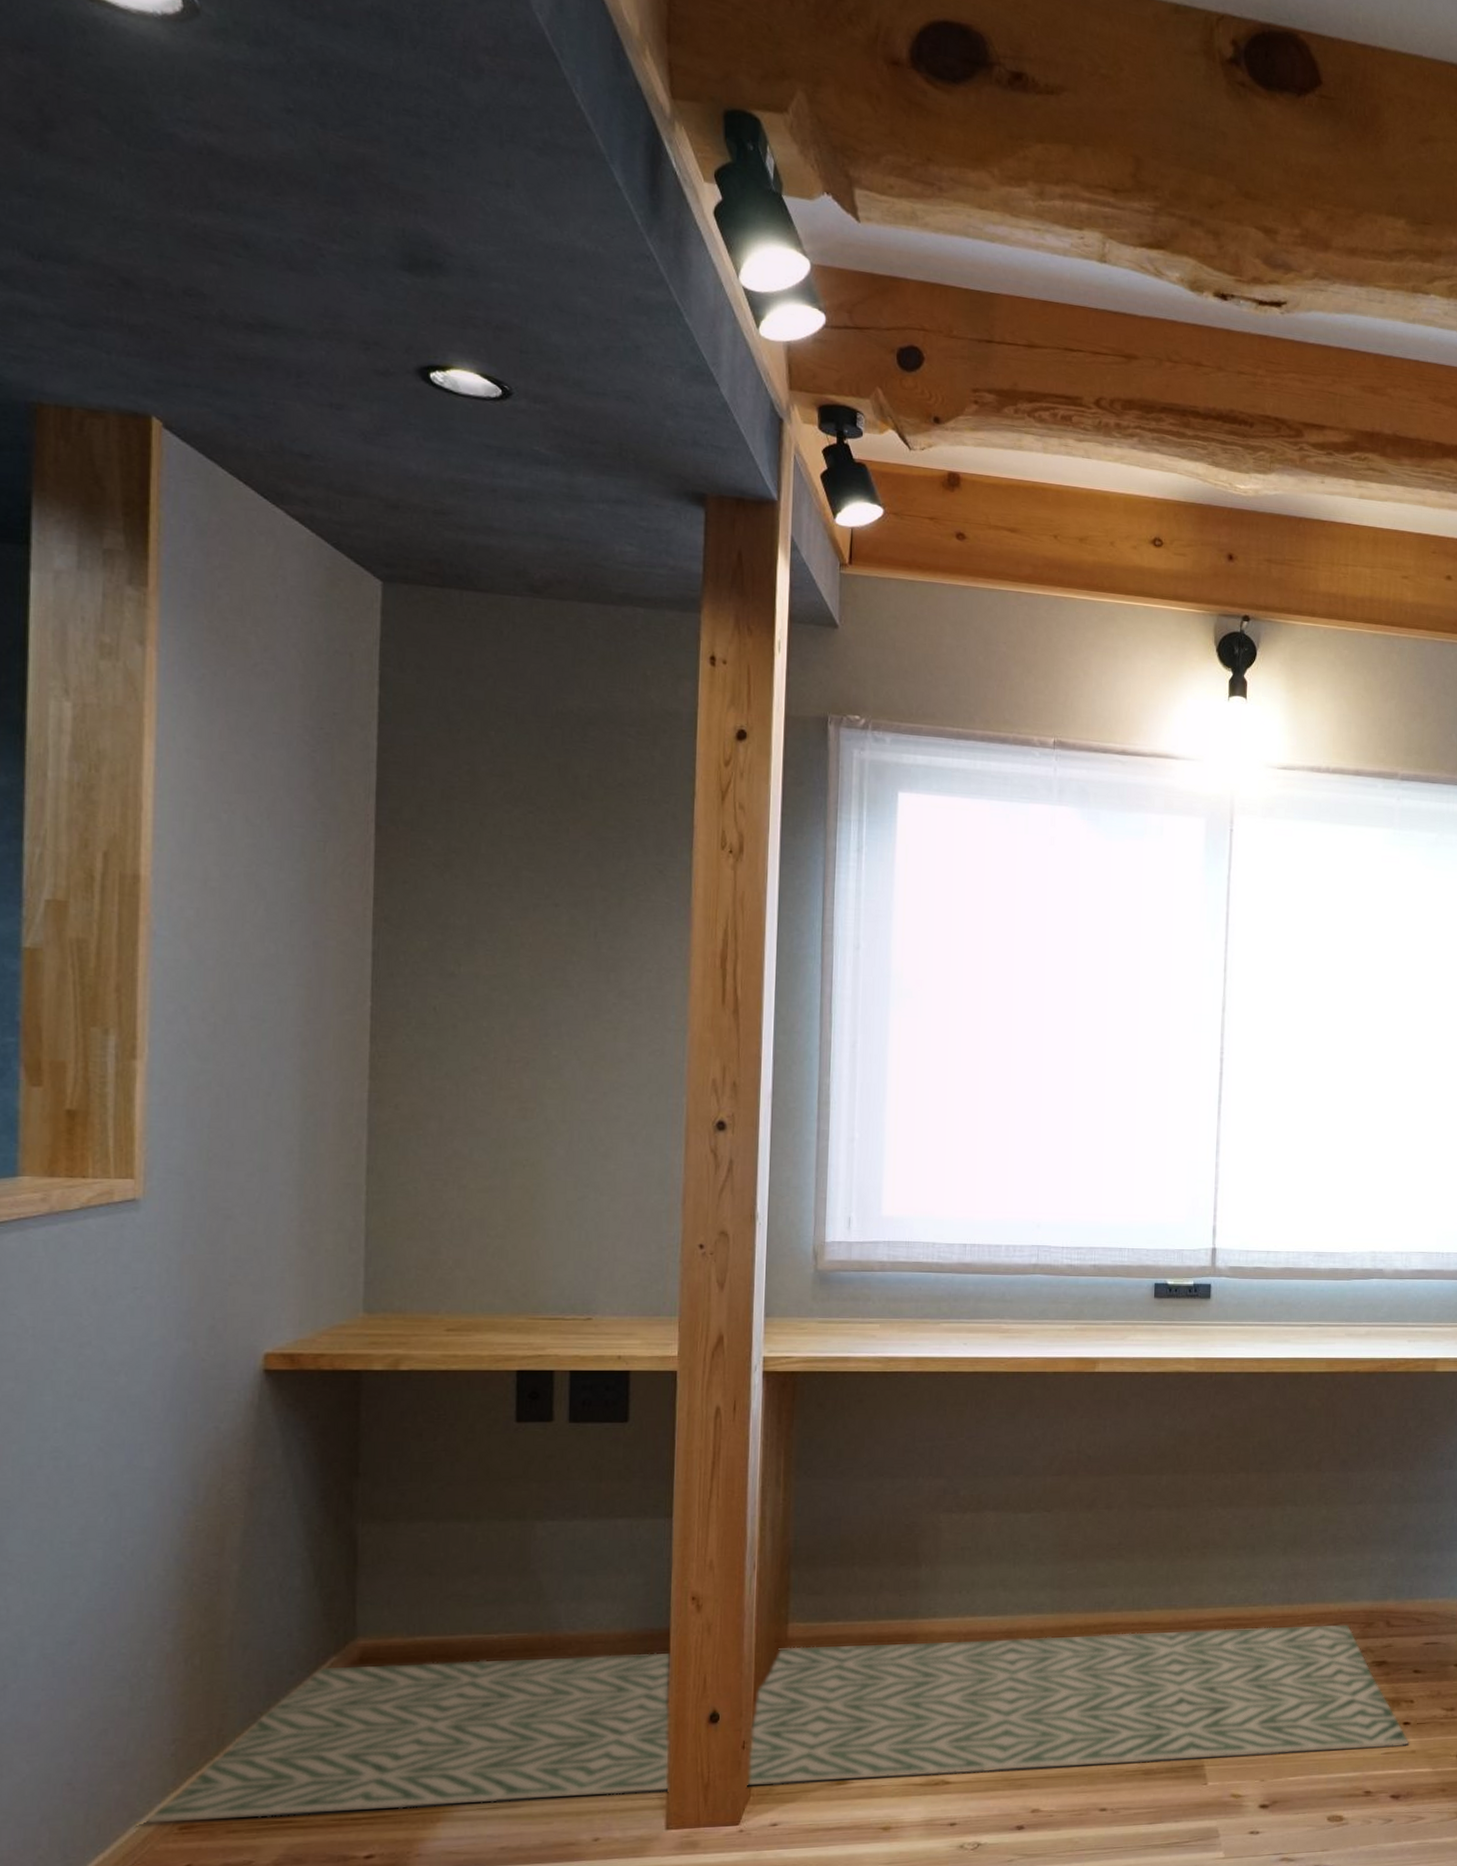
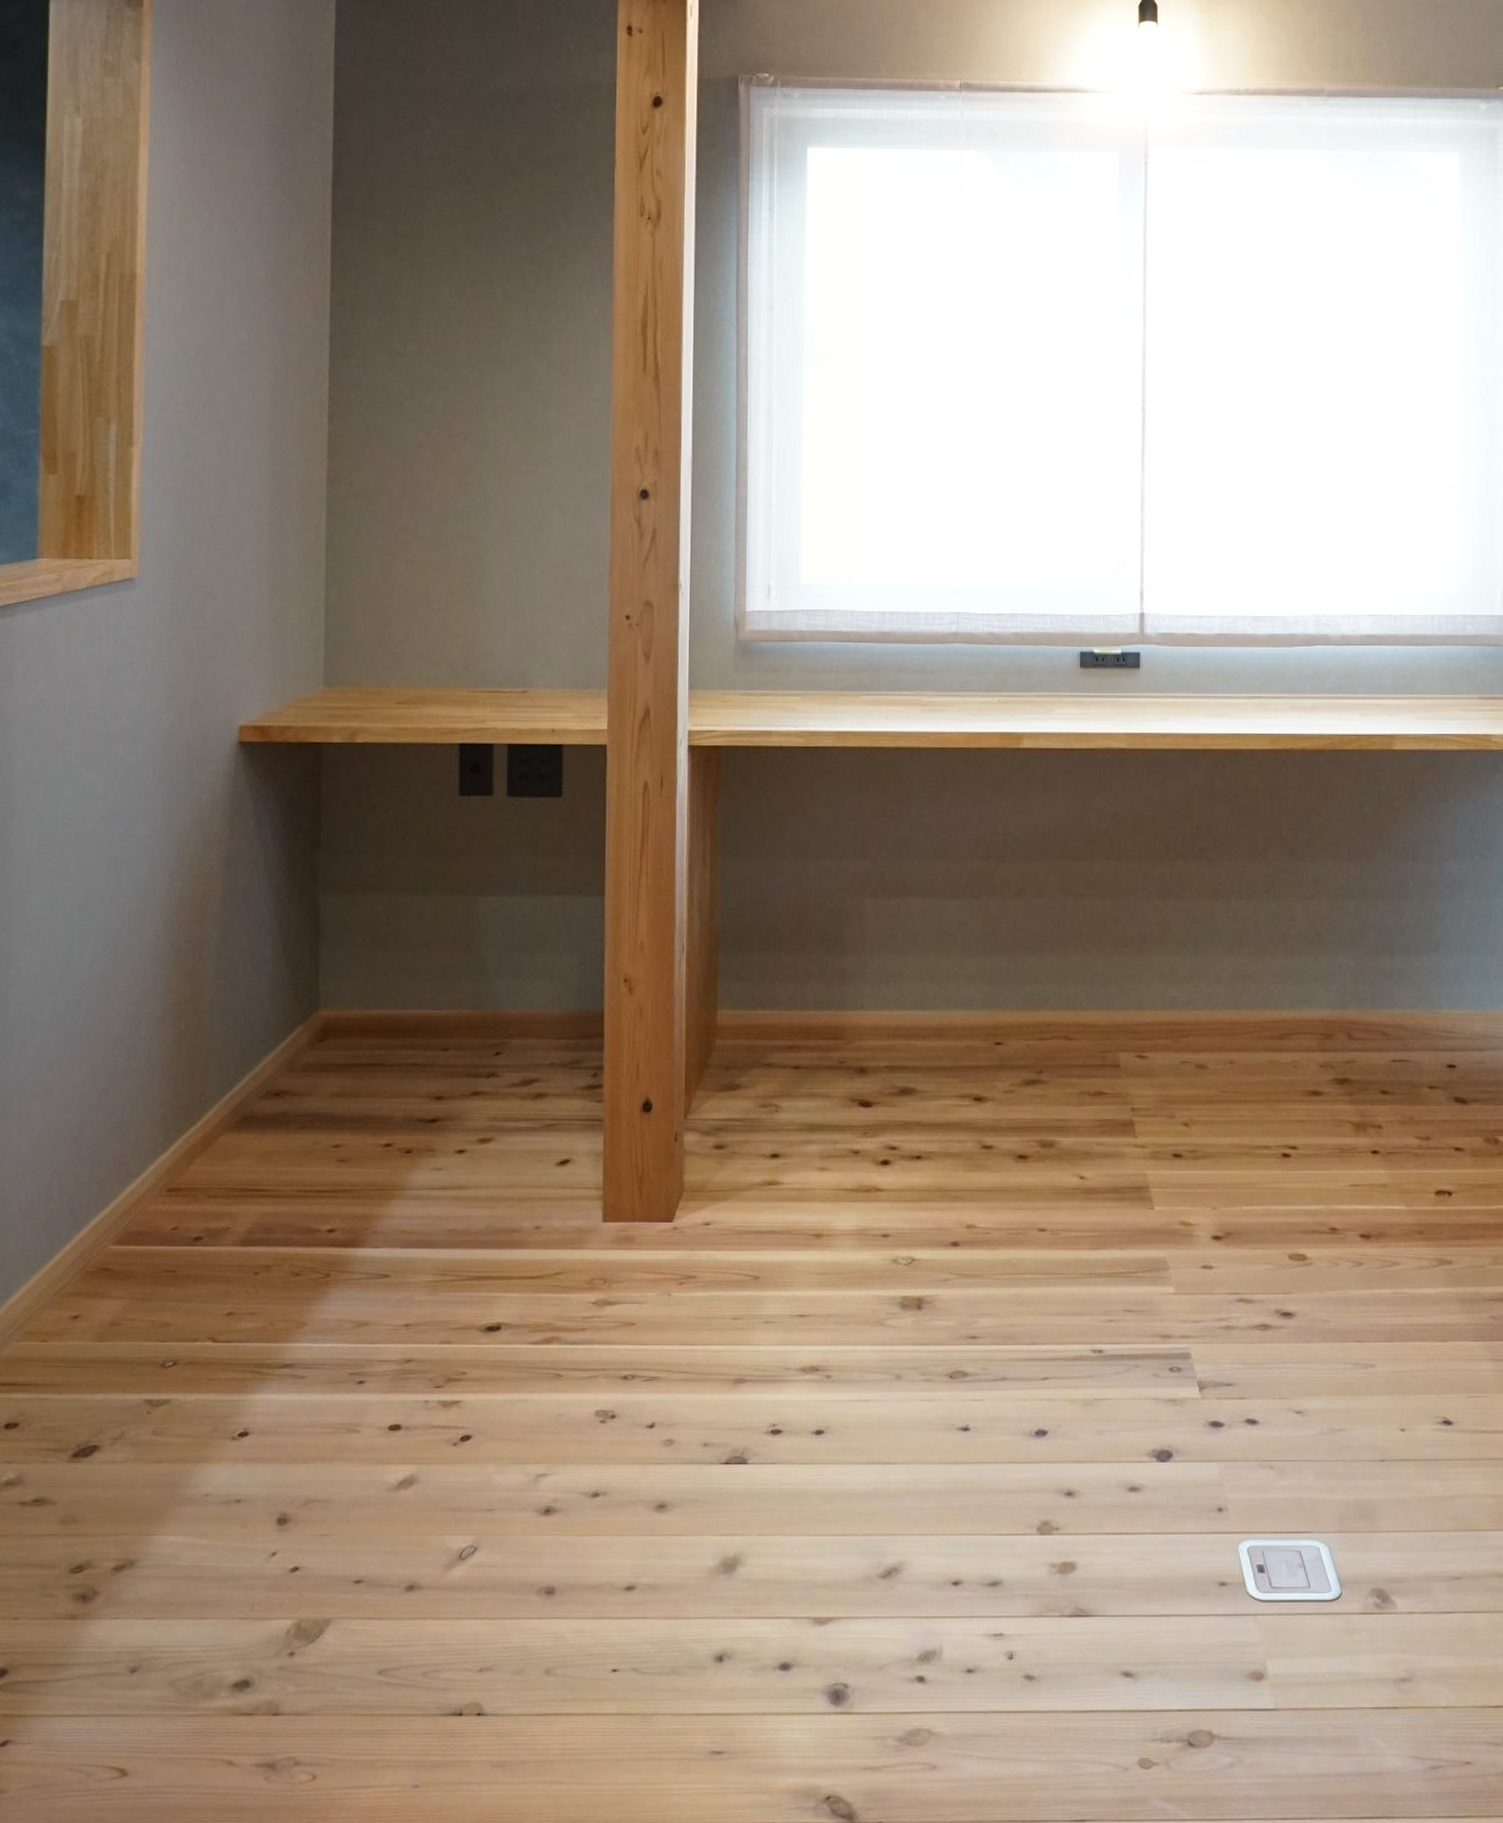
rug: present [143,1624,1409,1824] -> none [138,1034,1378,1184]

